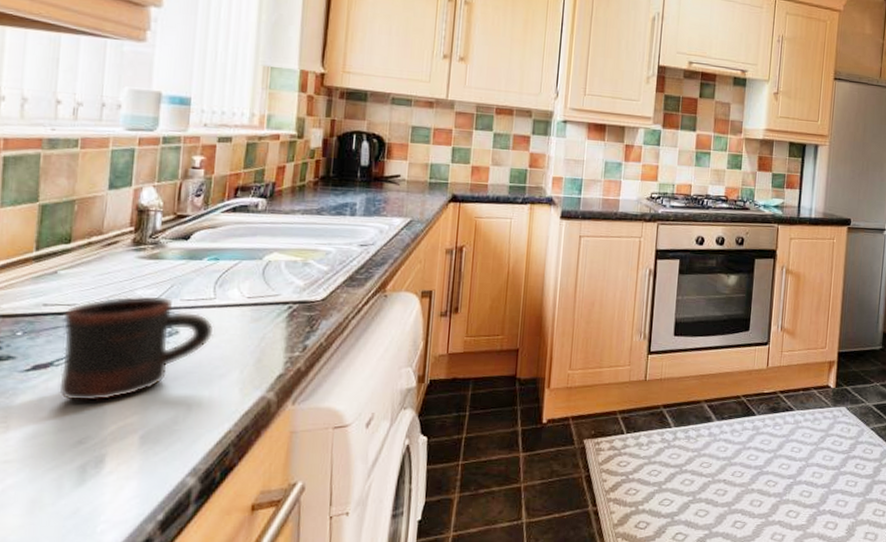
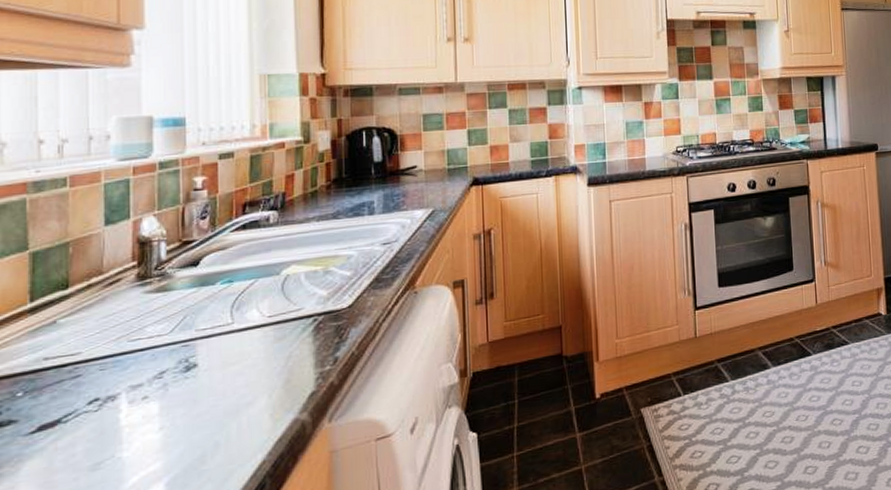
mug: present [58,295,214,402] -> none [68,329,235,458]

